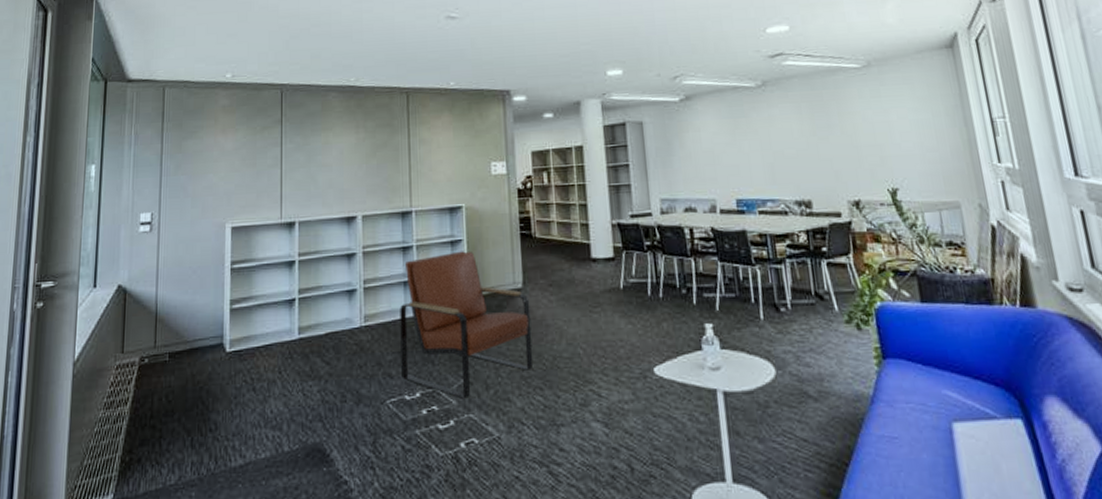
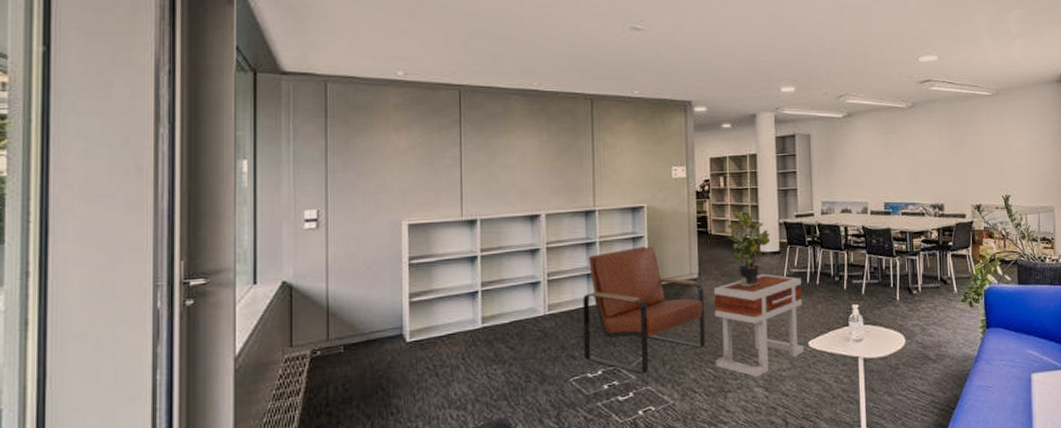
side table: none [540,284,649,409] -> present [713,274,804,377]
potted plant: none [552,209,603,301] -> present [727,210,771,288]

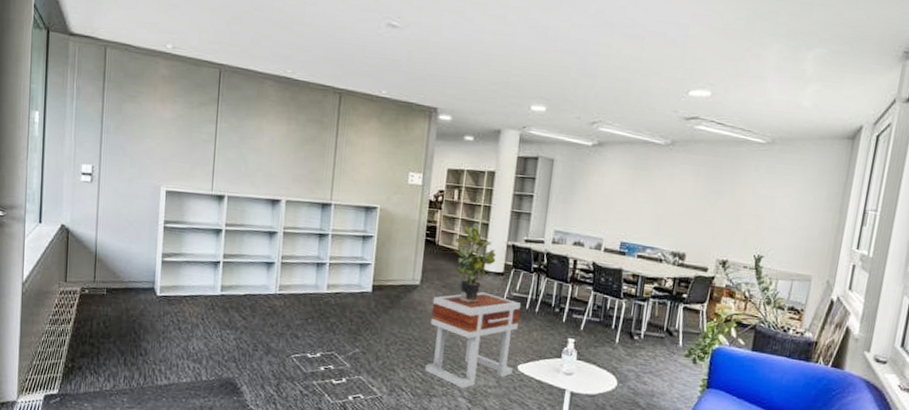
armchair: present [583,246,706,374] -> none [306,245,424,364]

